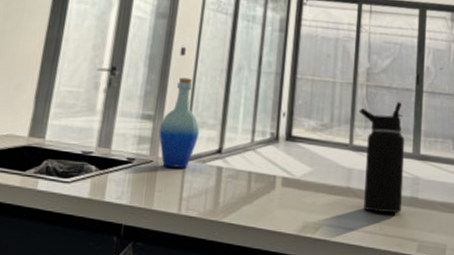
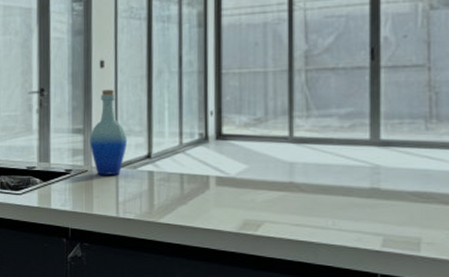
water bottle: present [359,102,405,213] -> none [298,83,360,207]

